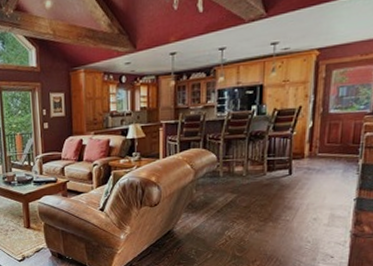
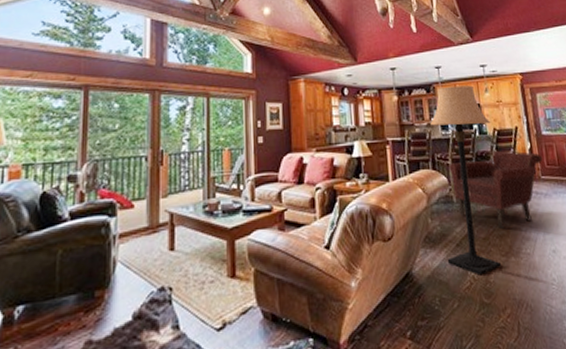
lamp: none [205,66,273,235] -> present [429,85,502,276]
leather: none [218,129,324,199] -> present [448,150,543,229]

